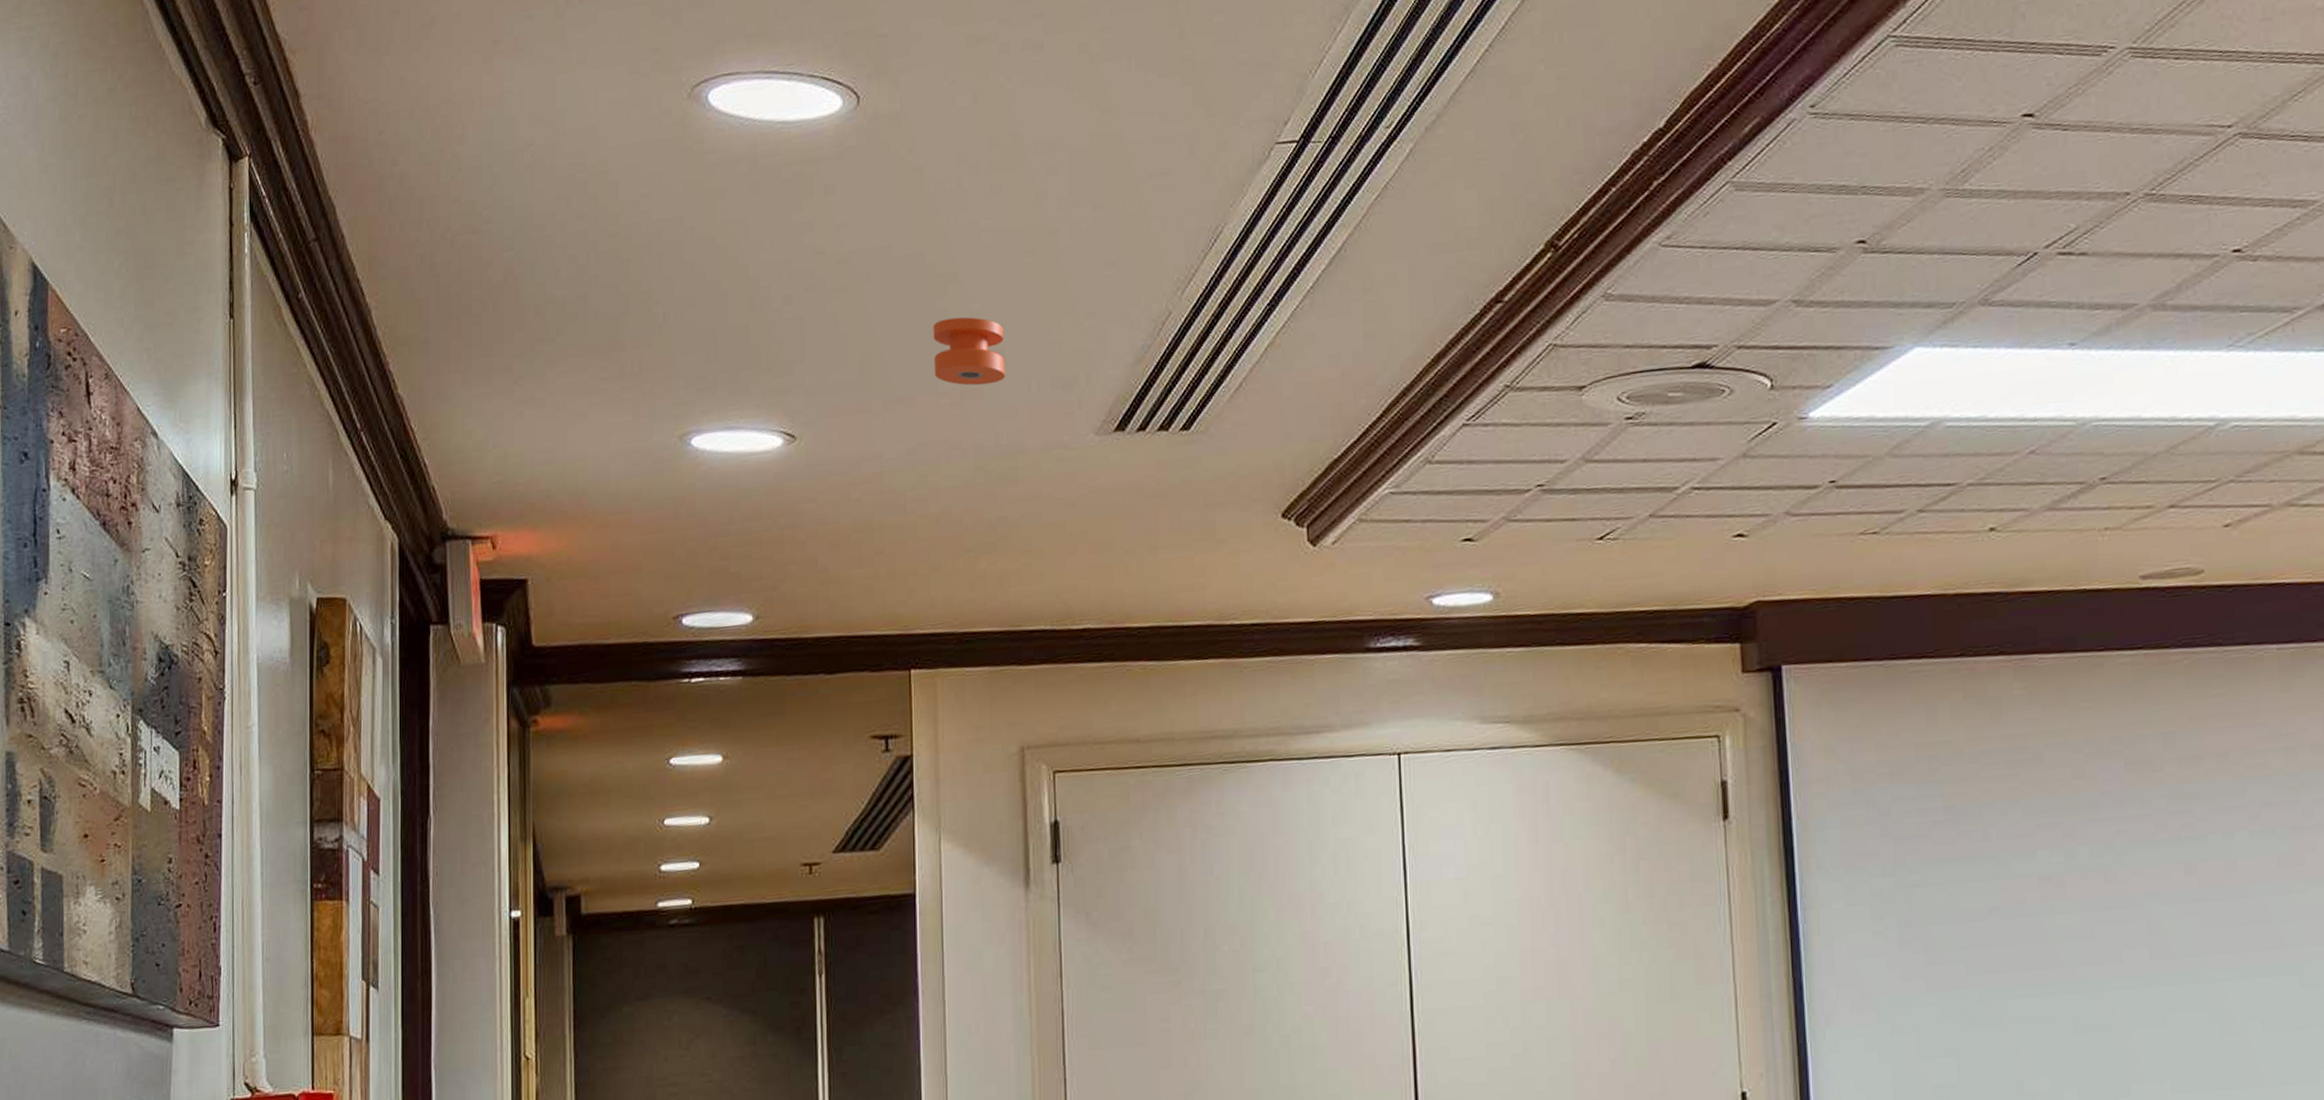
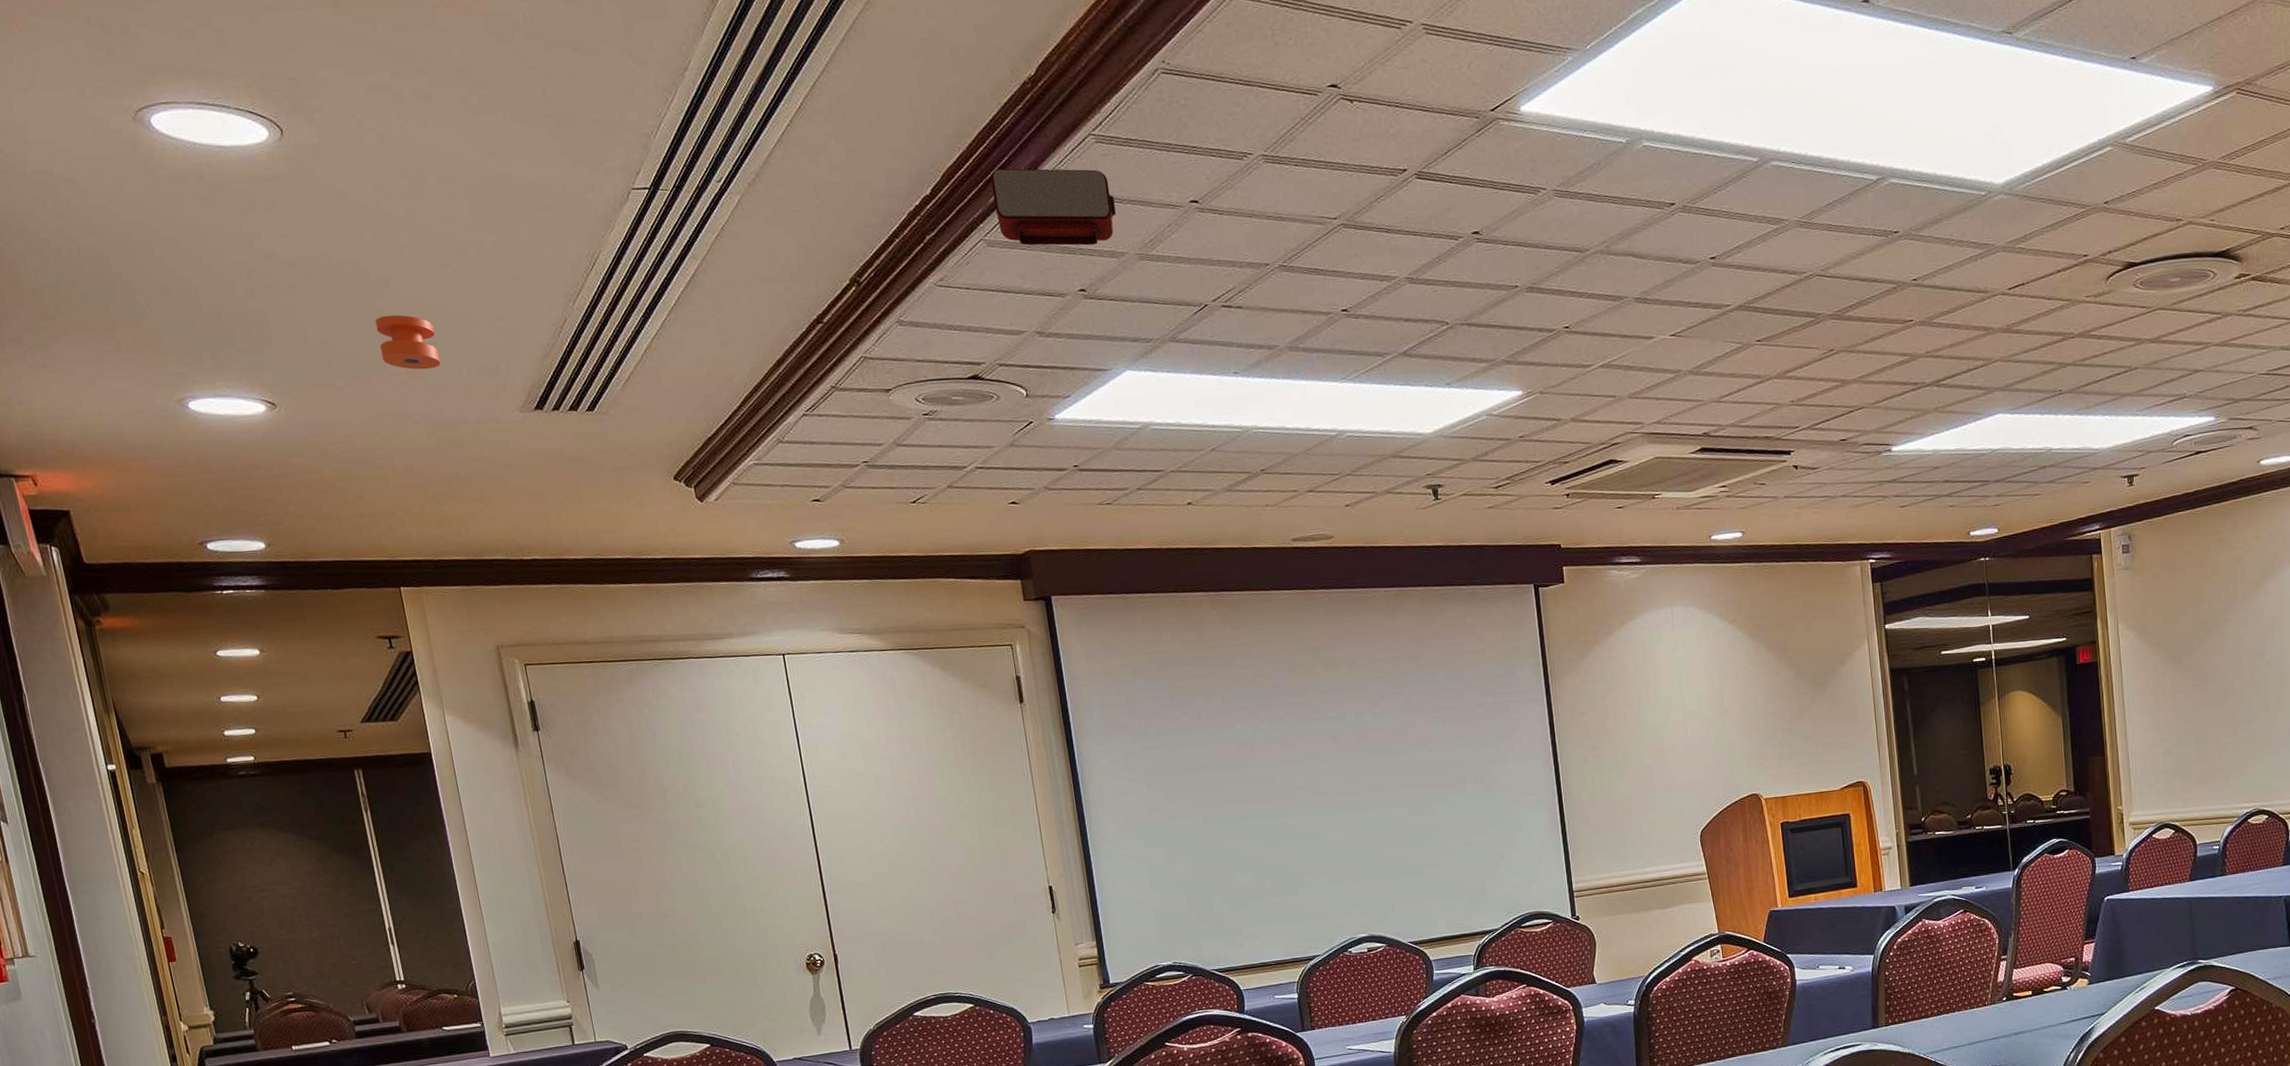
projector: none [1748,81,1917,187] -> present [991,168,1116,246]

